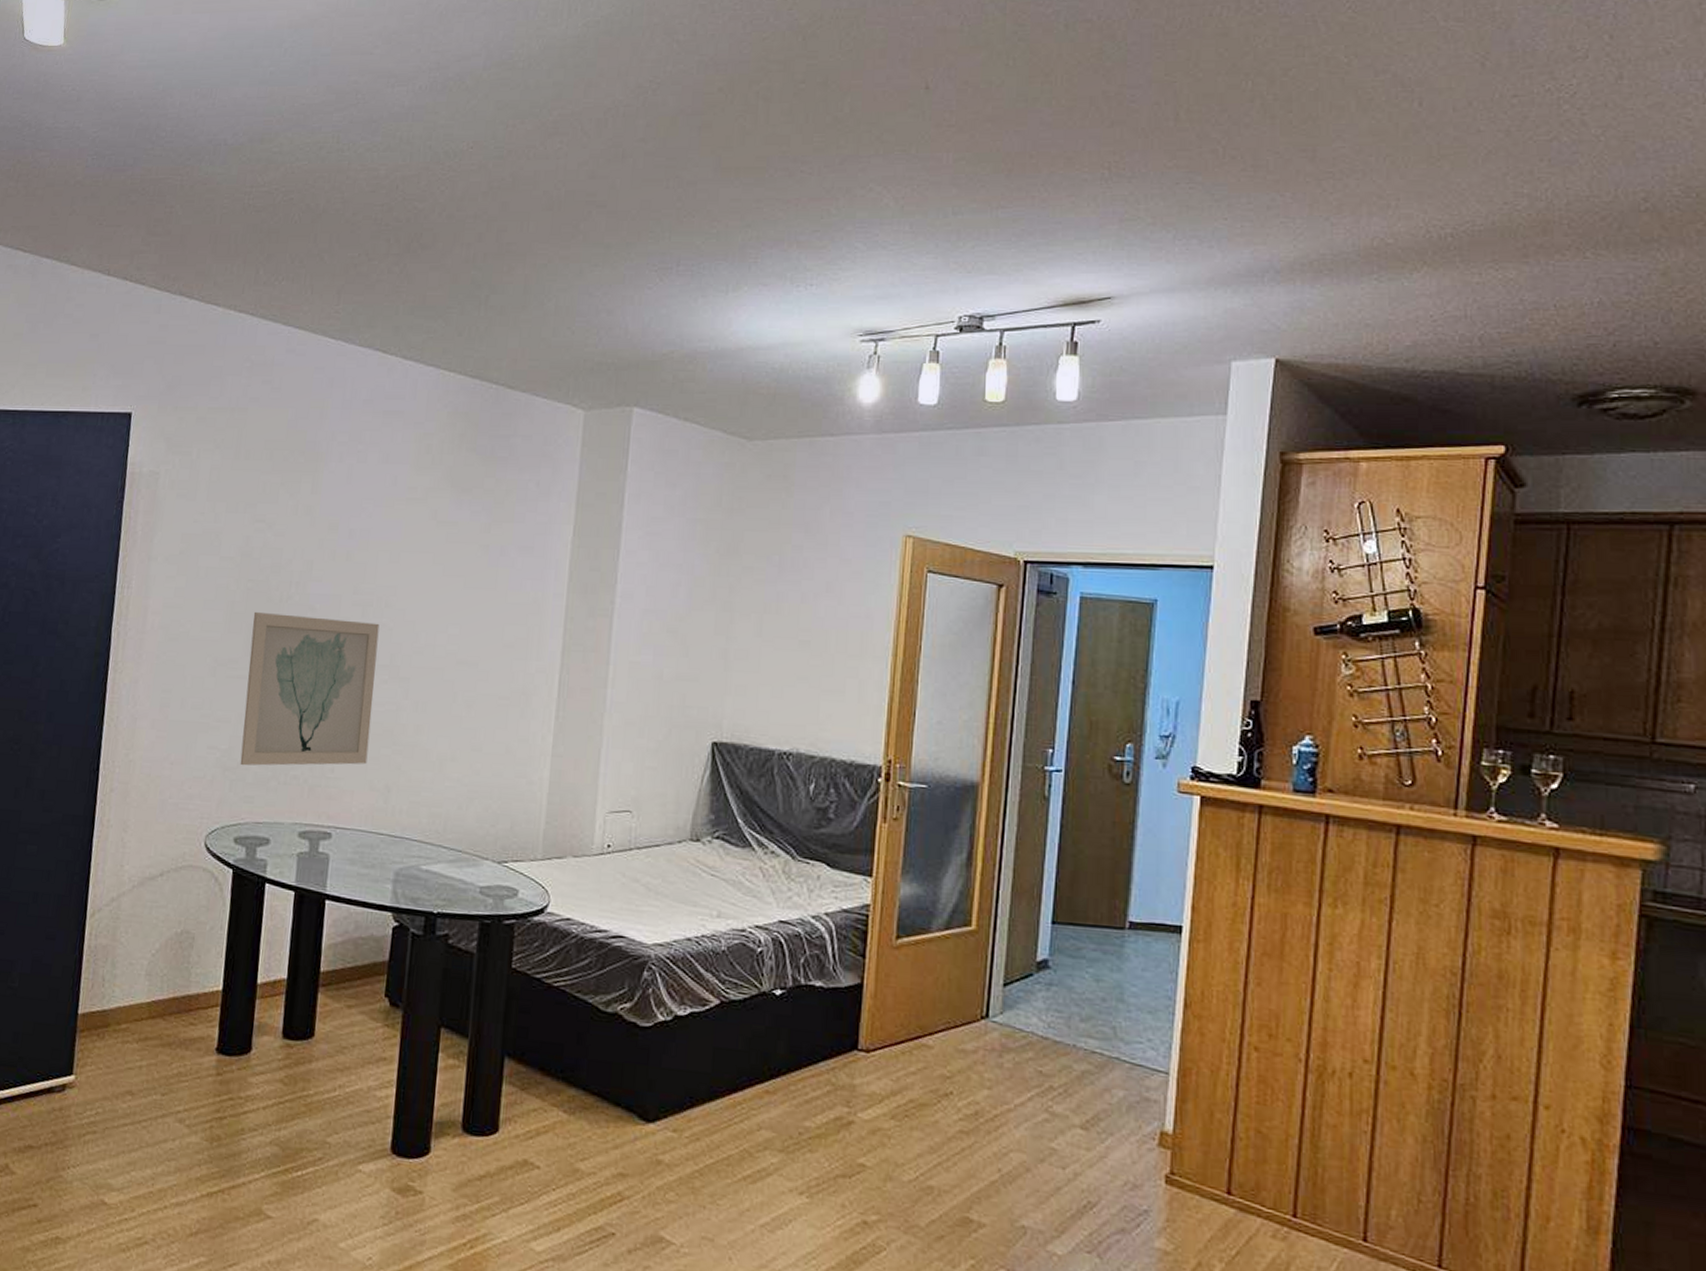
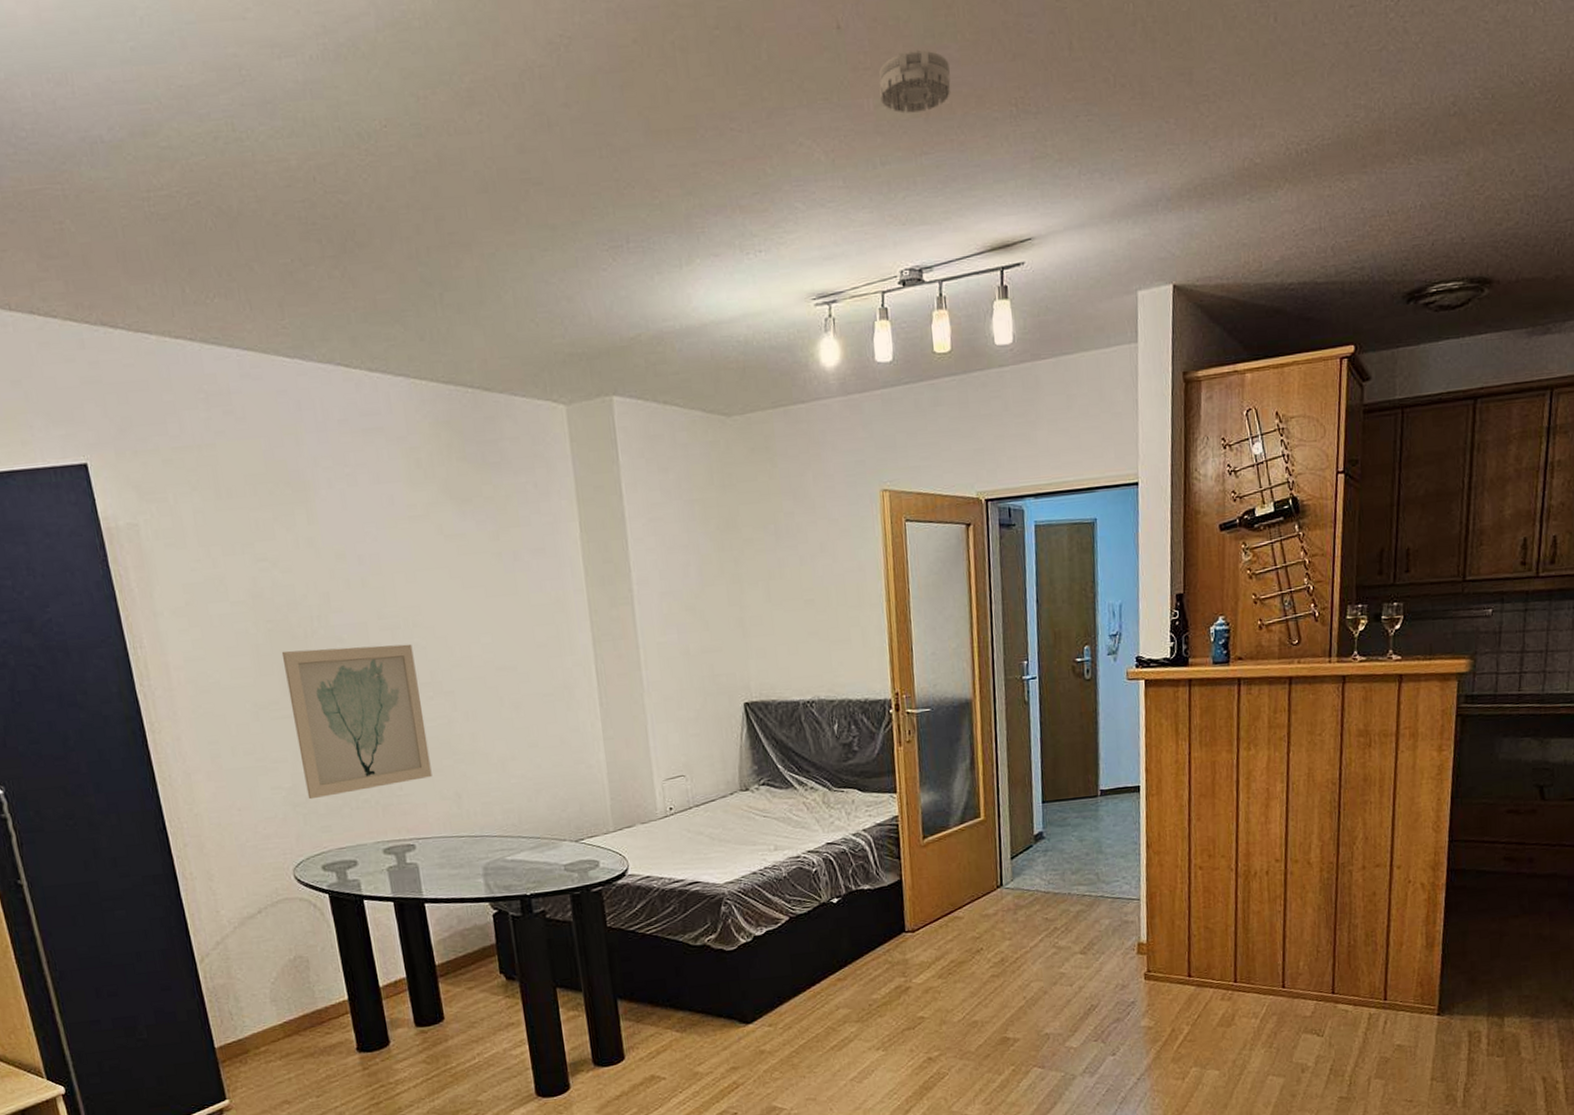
smoke detector: none [961,111,1040,169] -> present [878,48,951,114]

